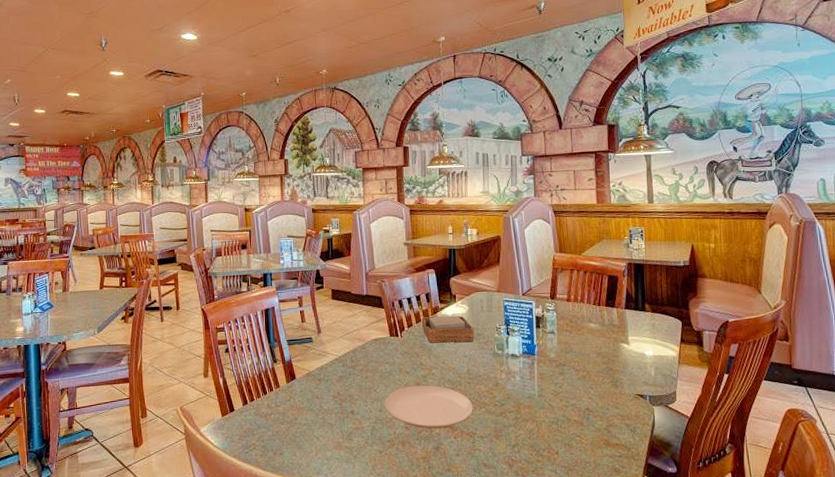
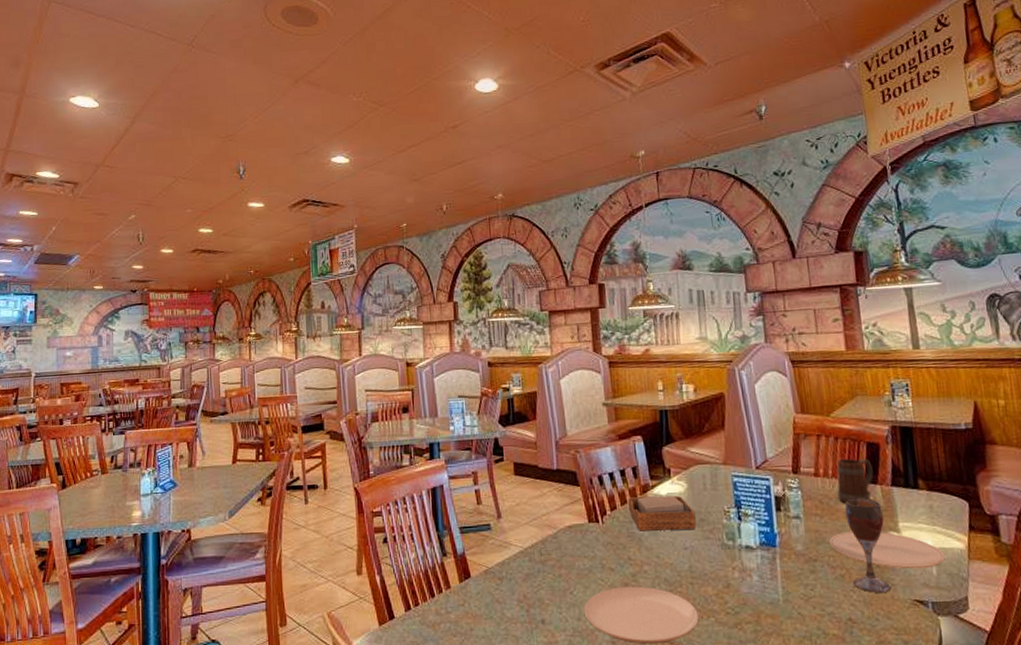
plate: none [575,343,661,372] -> present [828,531,945,570]
beer mug: none [583,287,612,322] -> present [837,458,874,503]
cup: none [588,318,620,390] -> present [844,498,892,594]

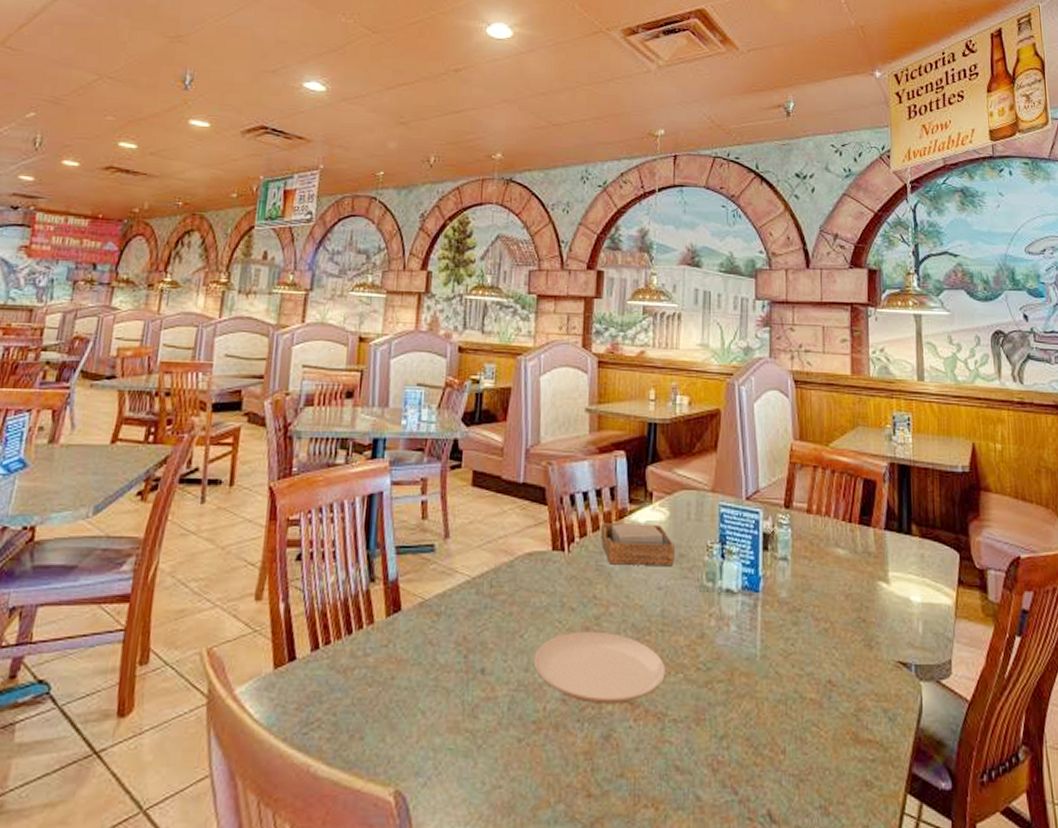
plate: present [828,531,945,570] -> none [815,578,932,626]
beer mug: present [837,458,874,503] -> none [829,494,867,546]
cup: present [844,498,892,594] -> none [835,541,876,653]

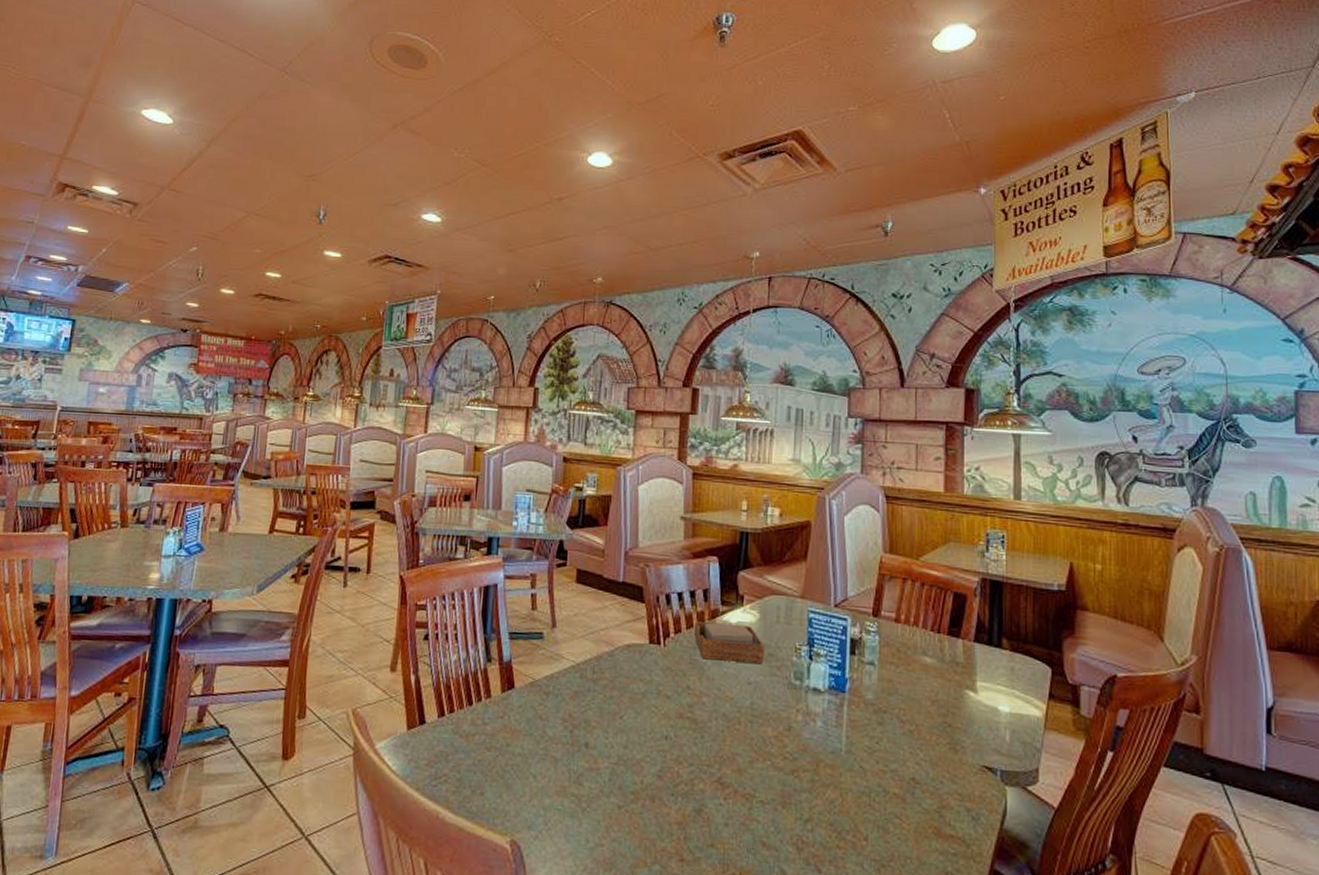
plate: present [533,631,665,705] -> none [632,716,754,783]

